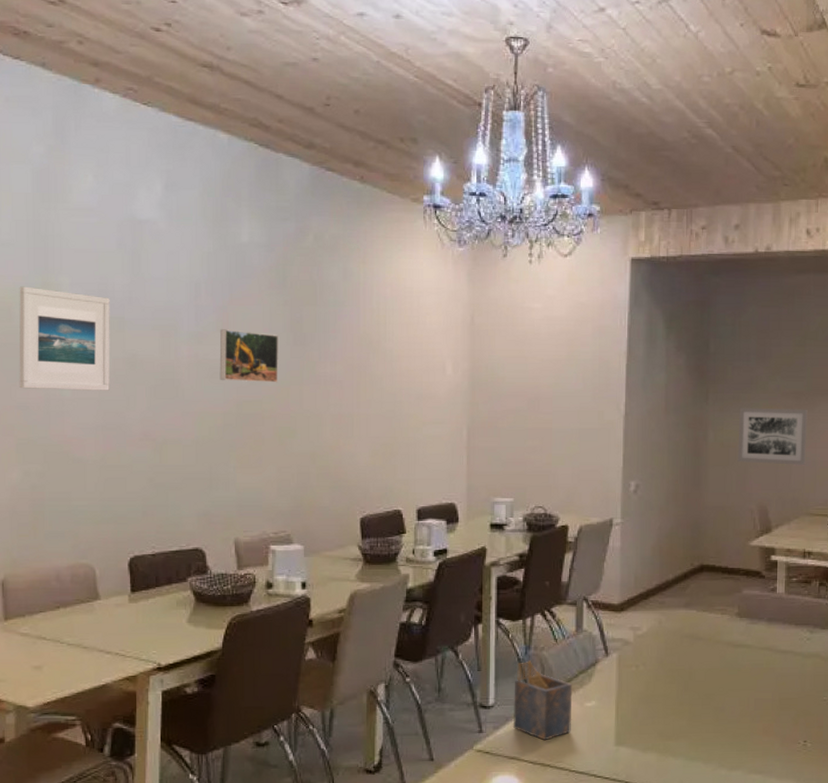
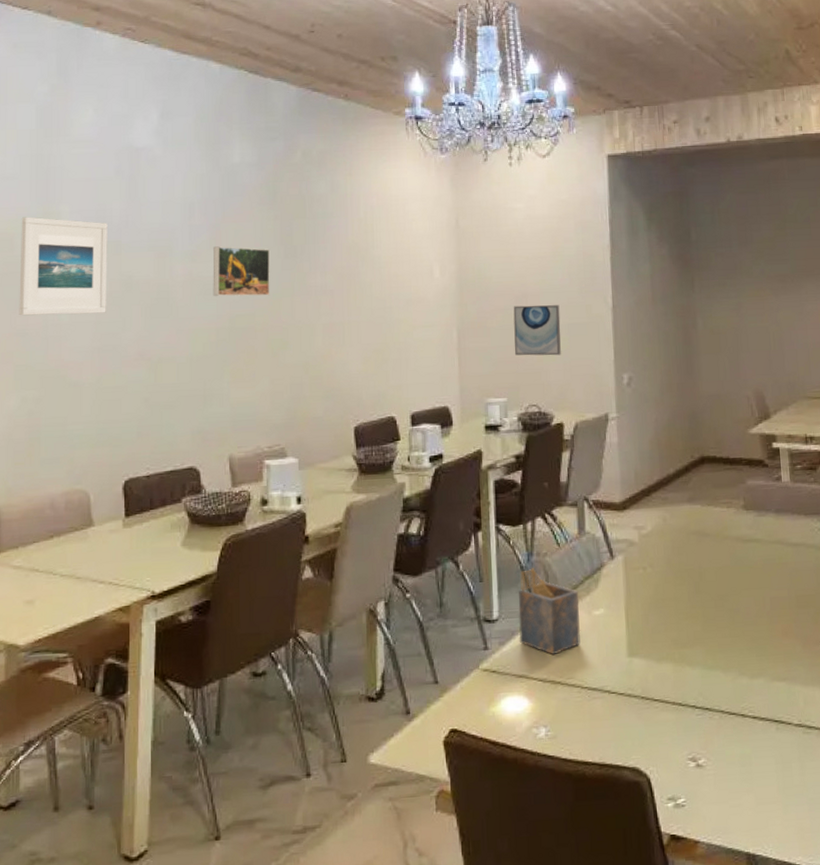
wall art: none [523,408,572,459] -> present [513,305,561,356]
wall art: present [737,407,808,465] -> none [726,291,798,349]

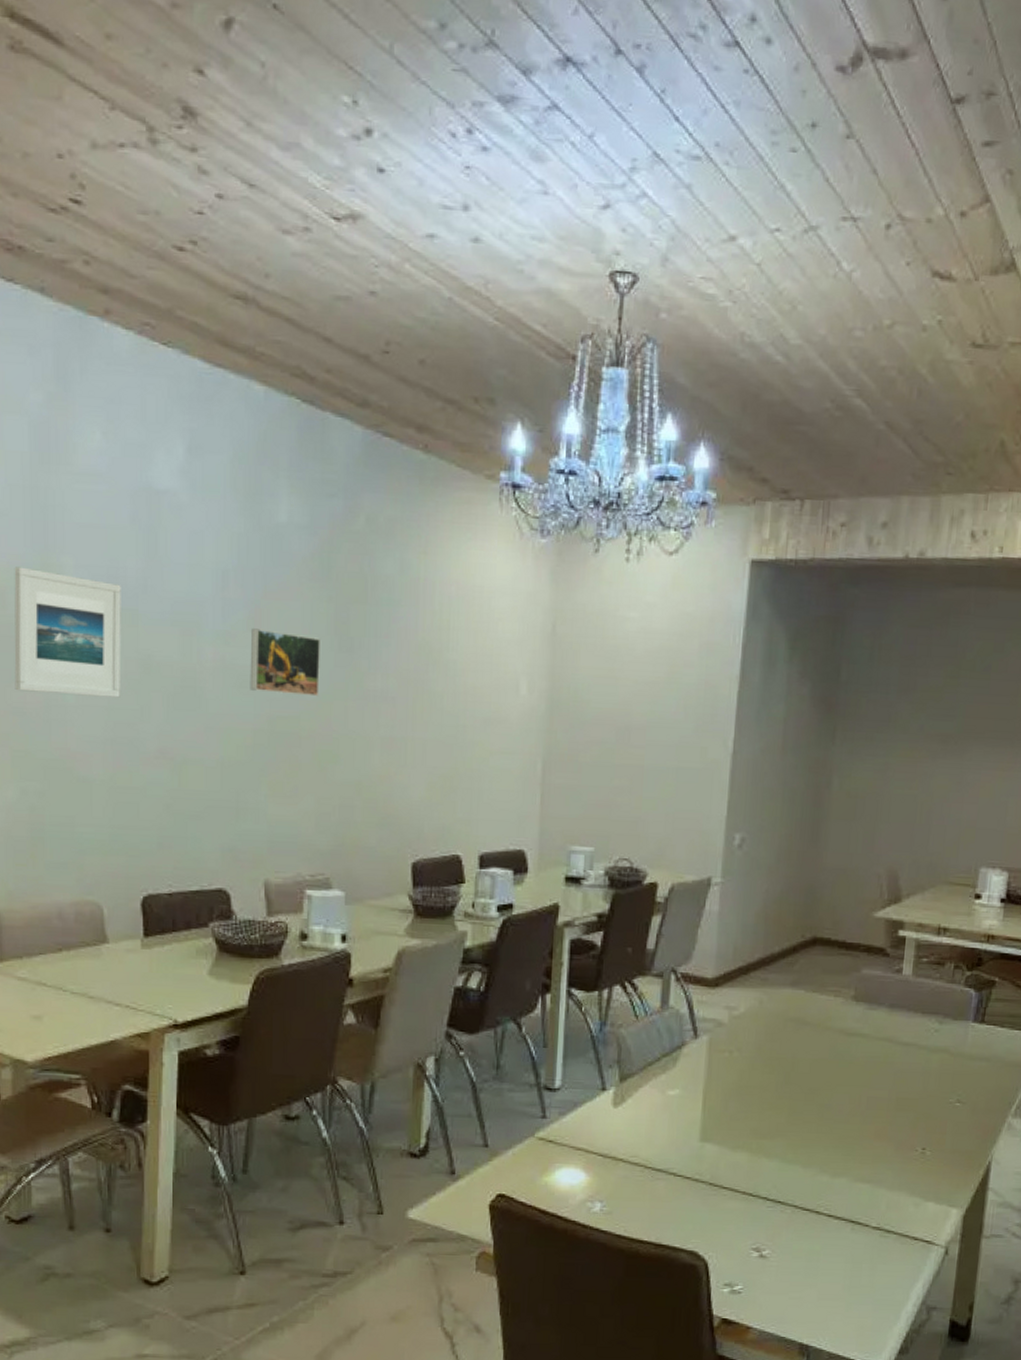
wall art: present [513,305,561,356] -> none [608,739,669,804]
napkin holder: present [518,568,581,656] -> none [581,1039,654,1132]

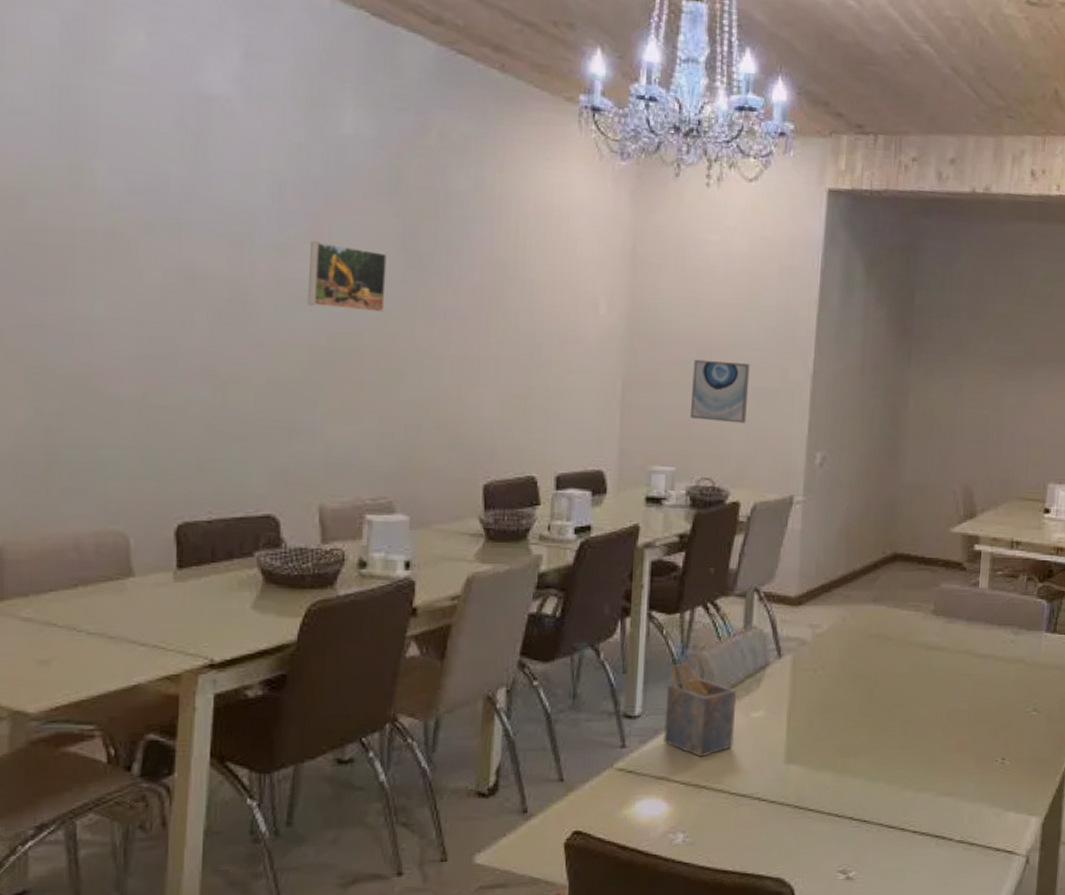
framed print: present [14,566,121,698] -> none [32,168,163,311]
napkin holder: none [581,1039,654,1132] -> present [662,662,737,758]
wall art: none [608,739,669,804] -> present [689,359,750,424]

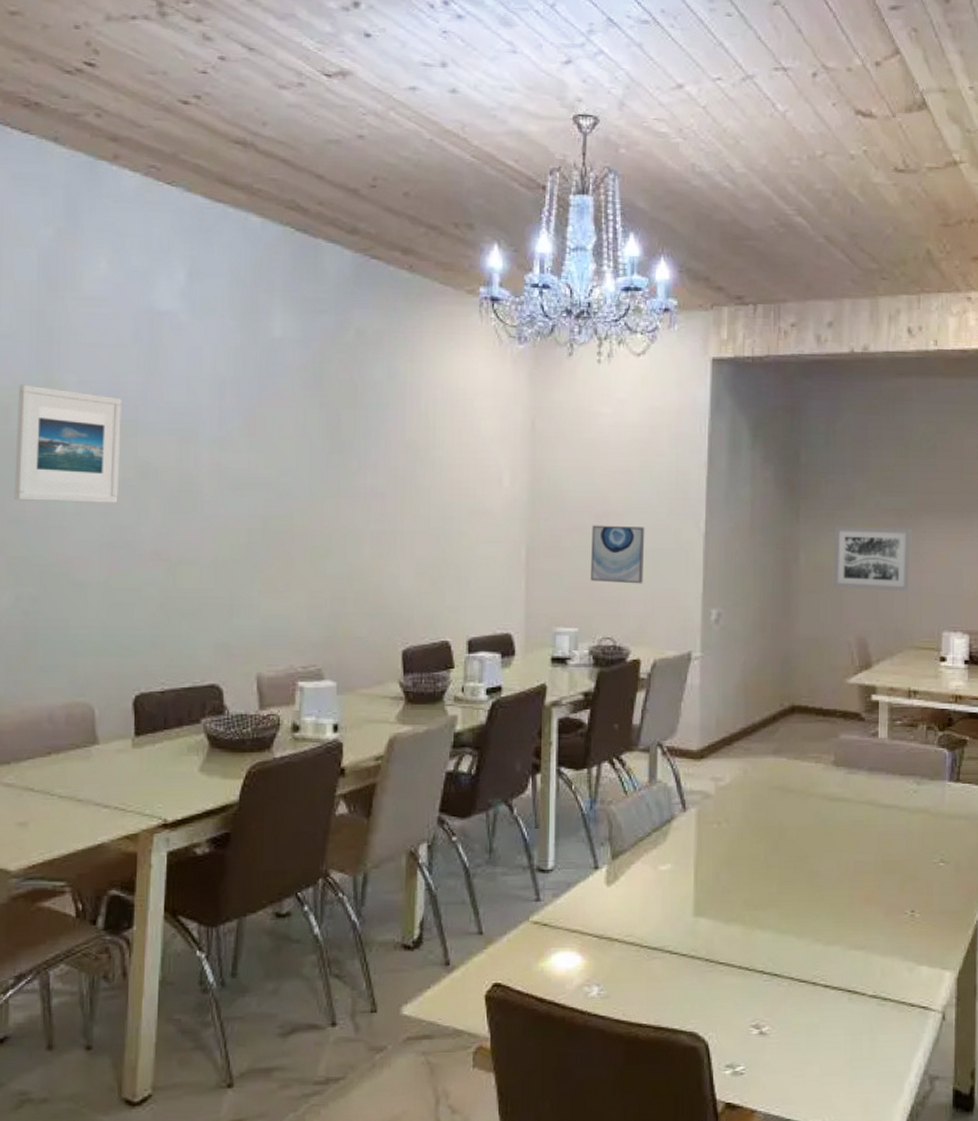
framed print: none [32,168,163,311] -> present [14,384,122,503]
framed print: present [307,241,387,313] -> none [244,434,313,496]
napkin holder: present [662,662,737,758] -> none [575,816,645,911]
wall art: none [941,371,1023,442] -> present [833,526,911,592]

